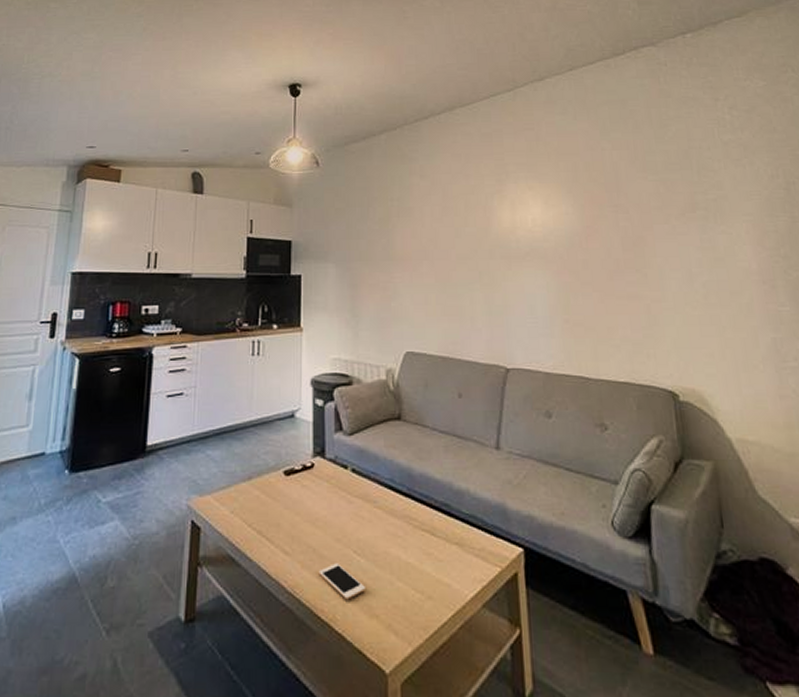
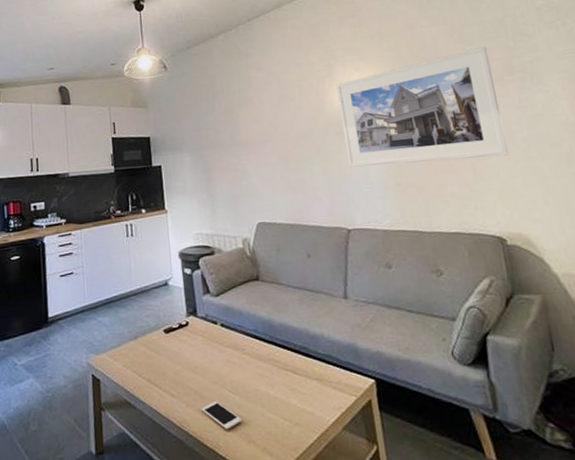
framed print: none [506,177,687,300] -> present [336,46,509,167]

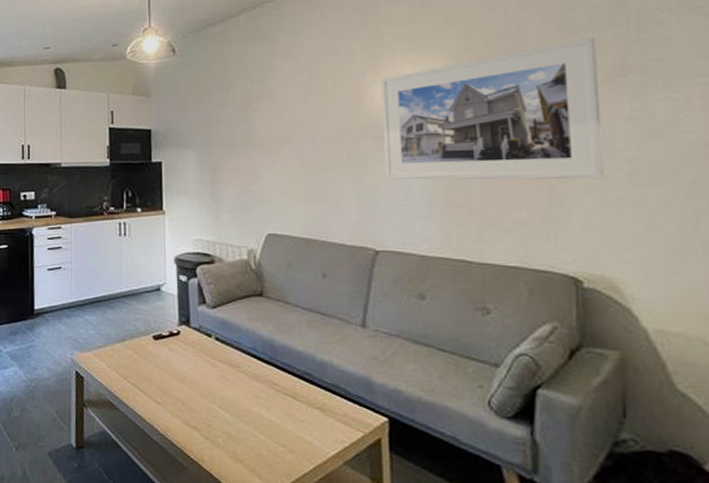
cell phone: present [201,401,243,430] -> none [187,415,231,445]

